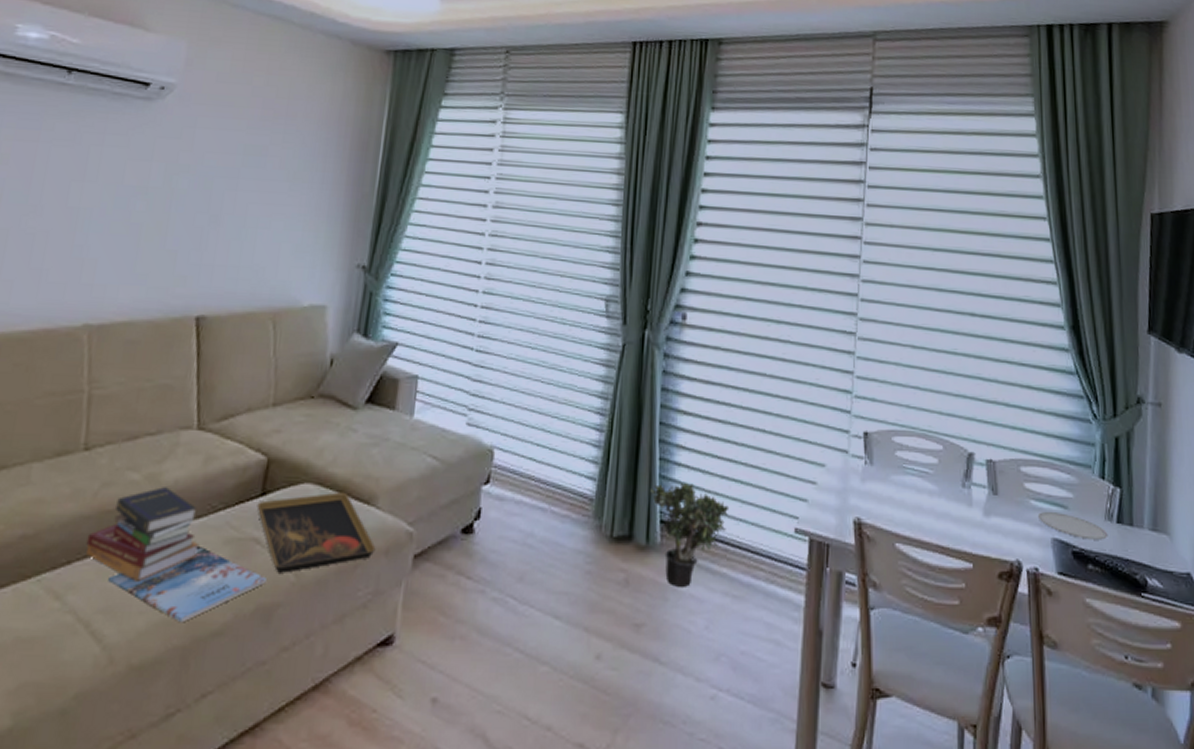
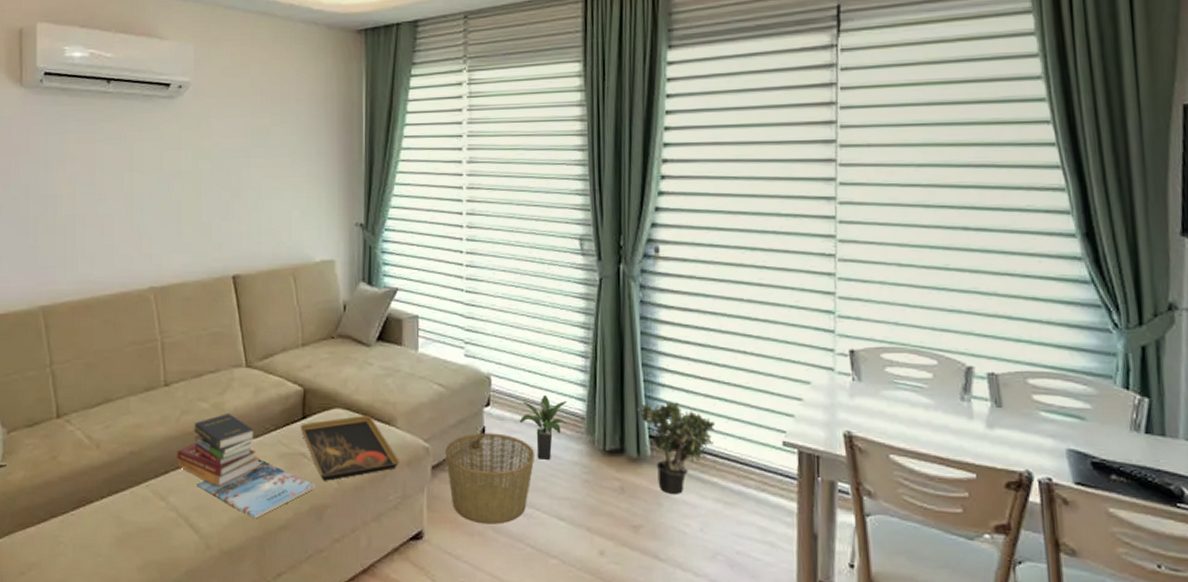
basket: none [431,515,535,625] -> present [445,433,535,524]
potted plant: none [520,473,576,547] -> present [519,395,567,460]
plate: present [1037,512,1108,540] -> none [1049,423,1135,451]

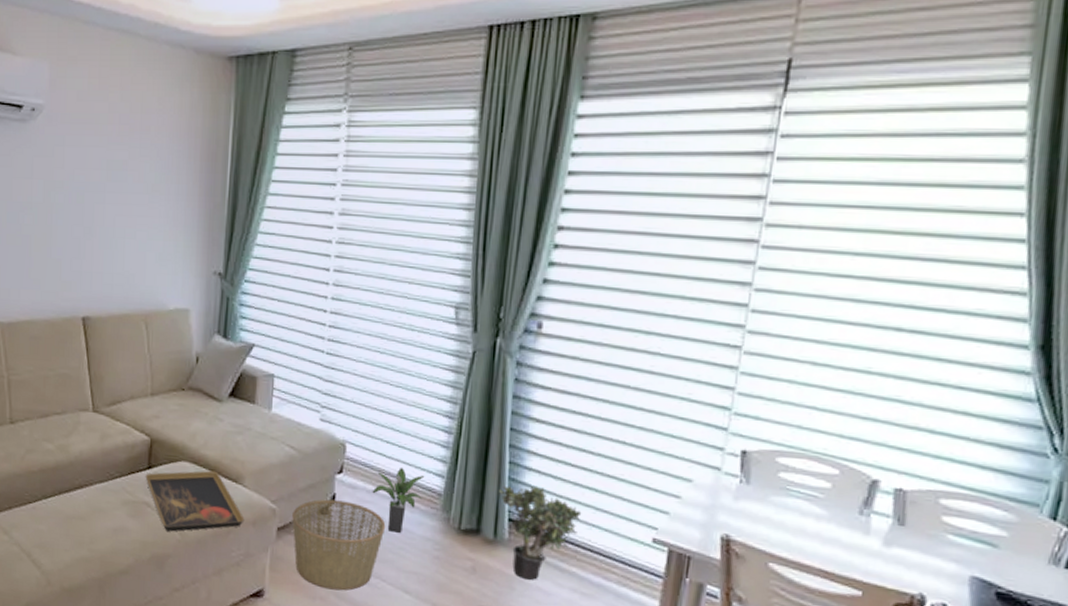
books: present [177,414,260,487] -> none [21,456,104,527]
magazine: present [197,459,315,519] -> none [40,503,158,561]

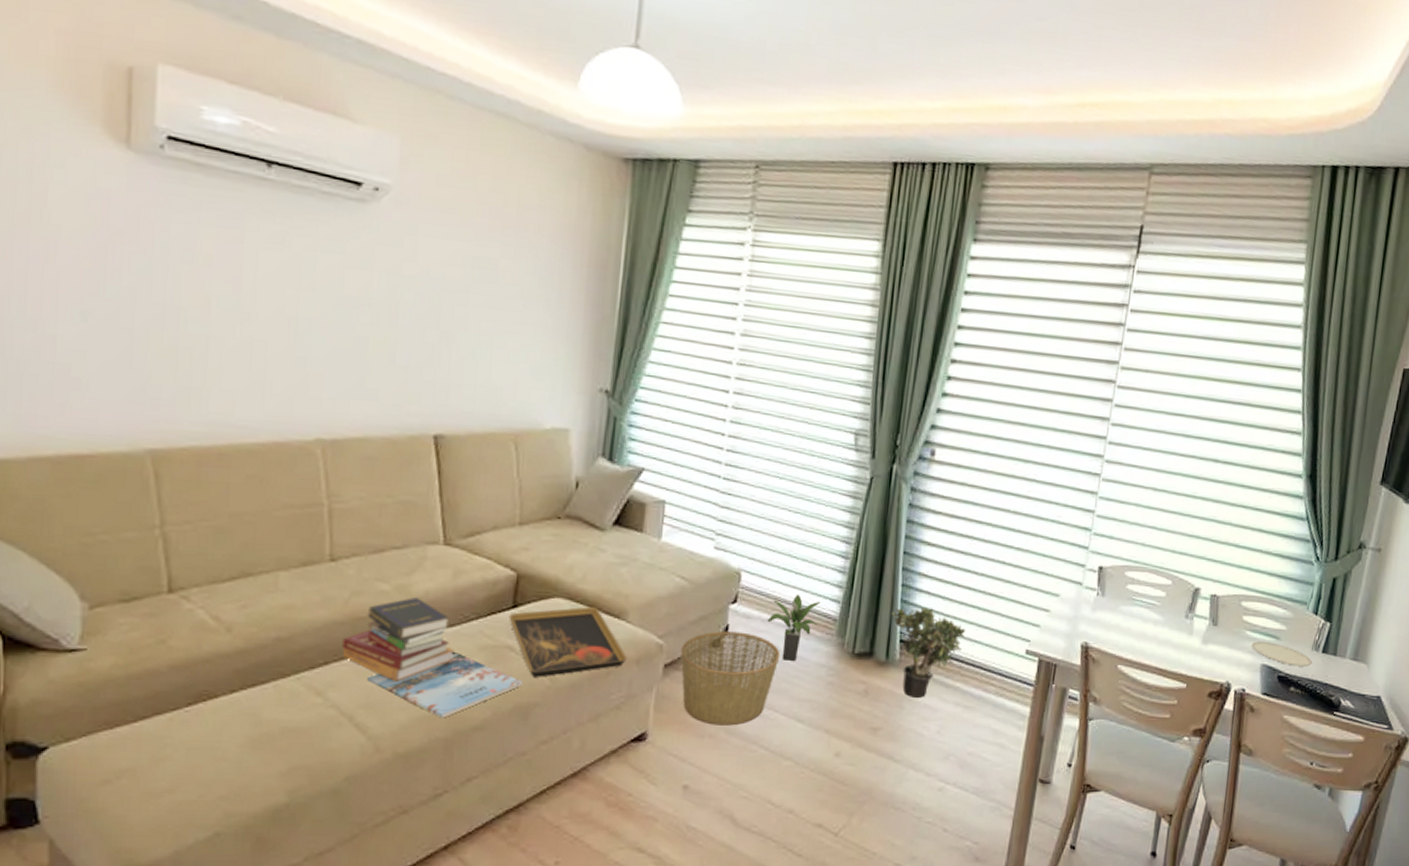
books: none [21,456,104,527] -> present [342,597,455,681]
magazine: none [40,503,158,561] -> present [367,651,522,718]
plate: none [954,548,1050,585] -> present [1251,642,1313,667]

